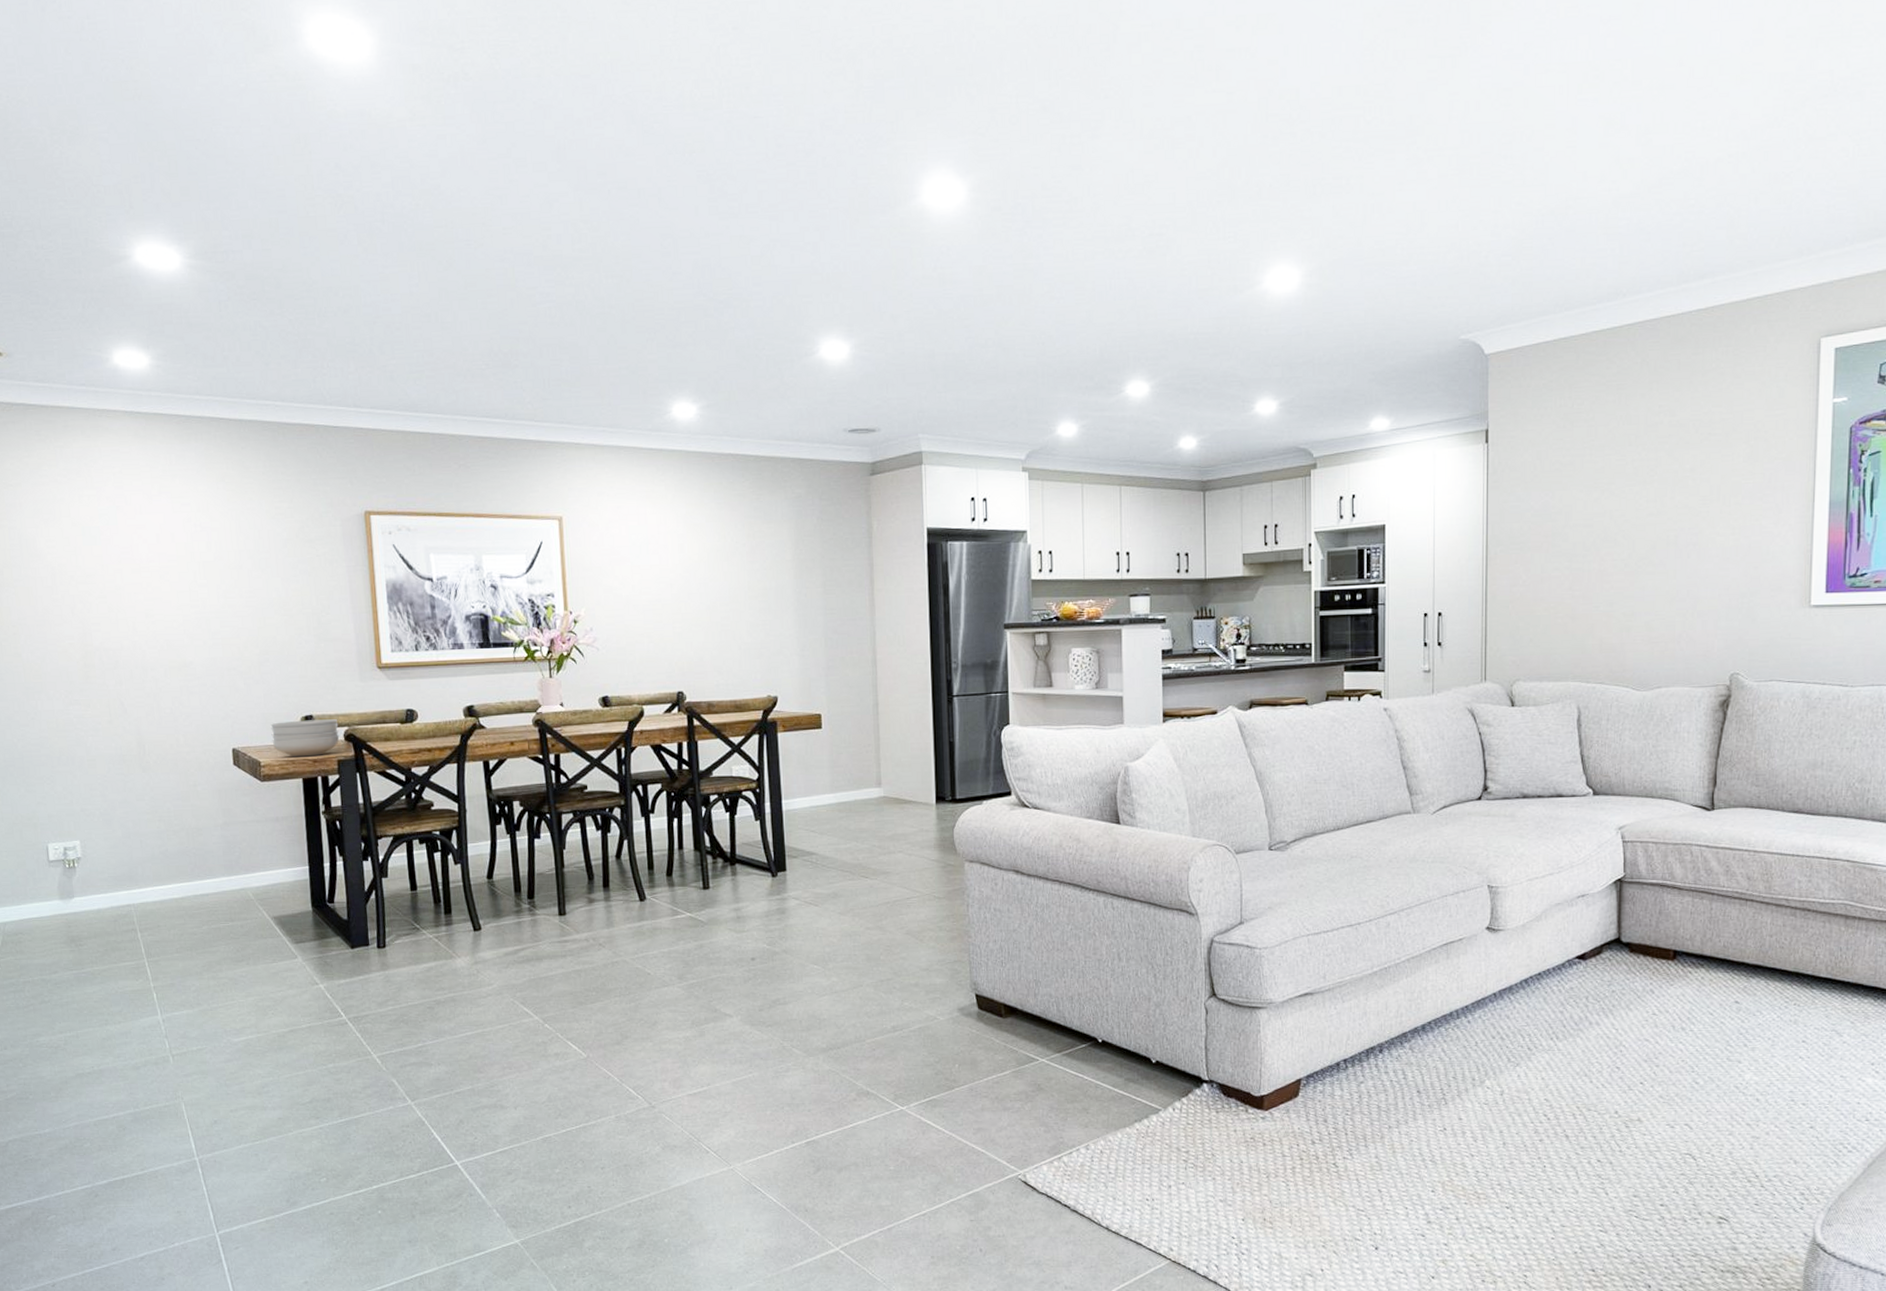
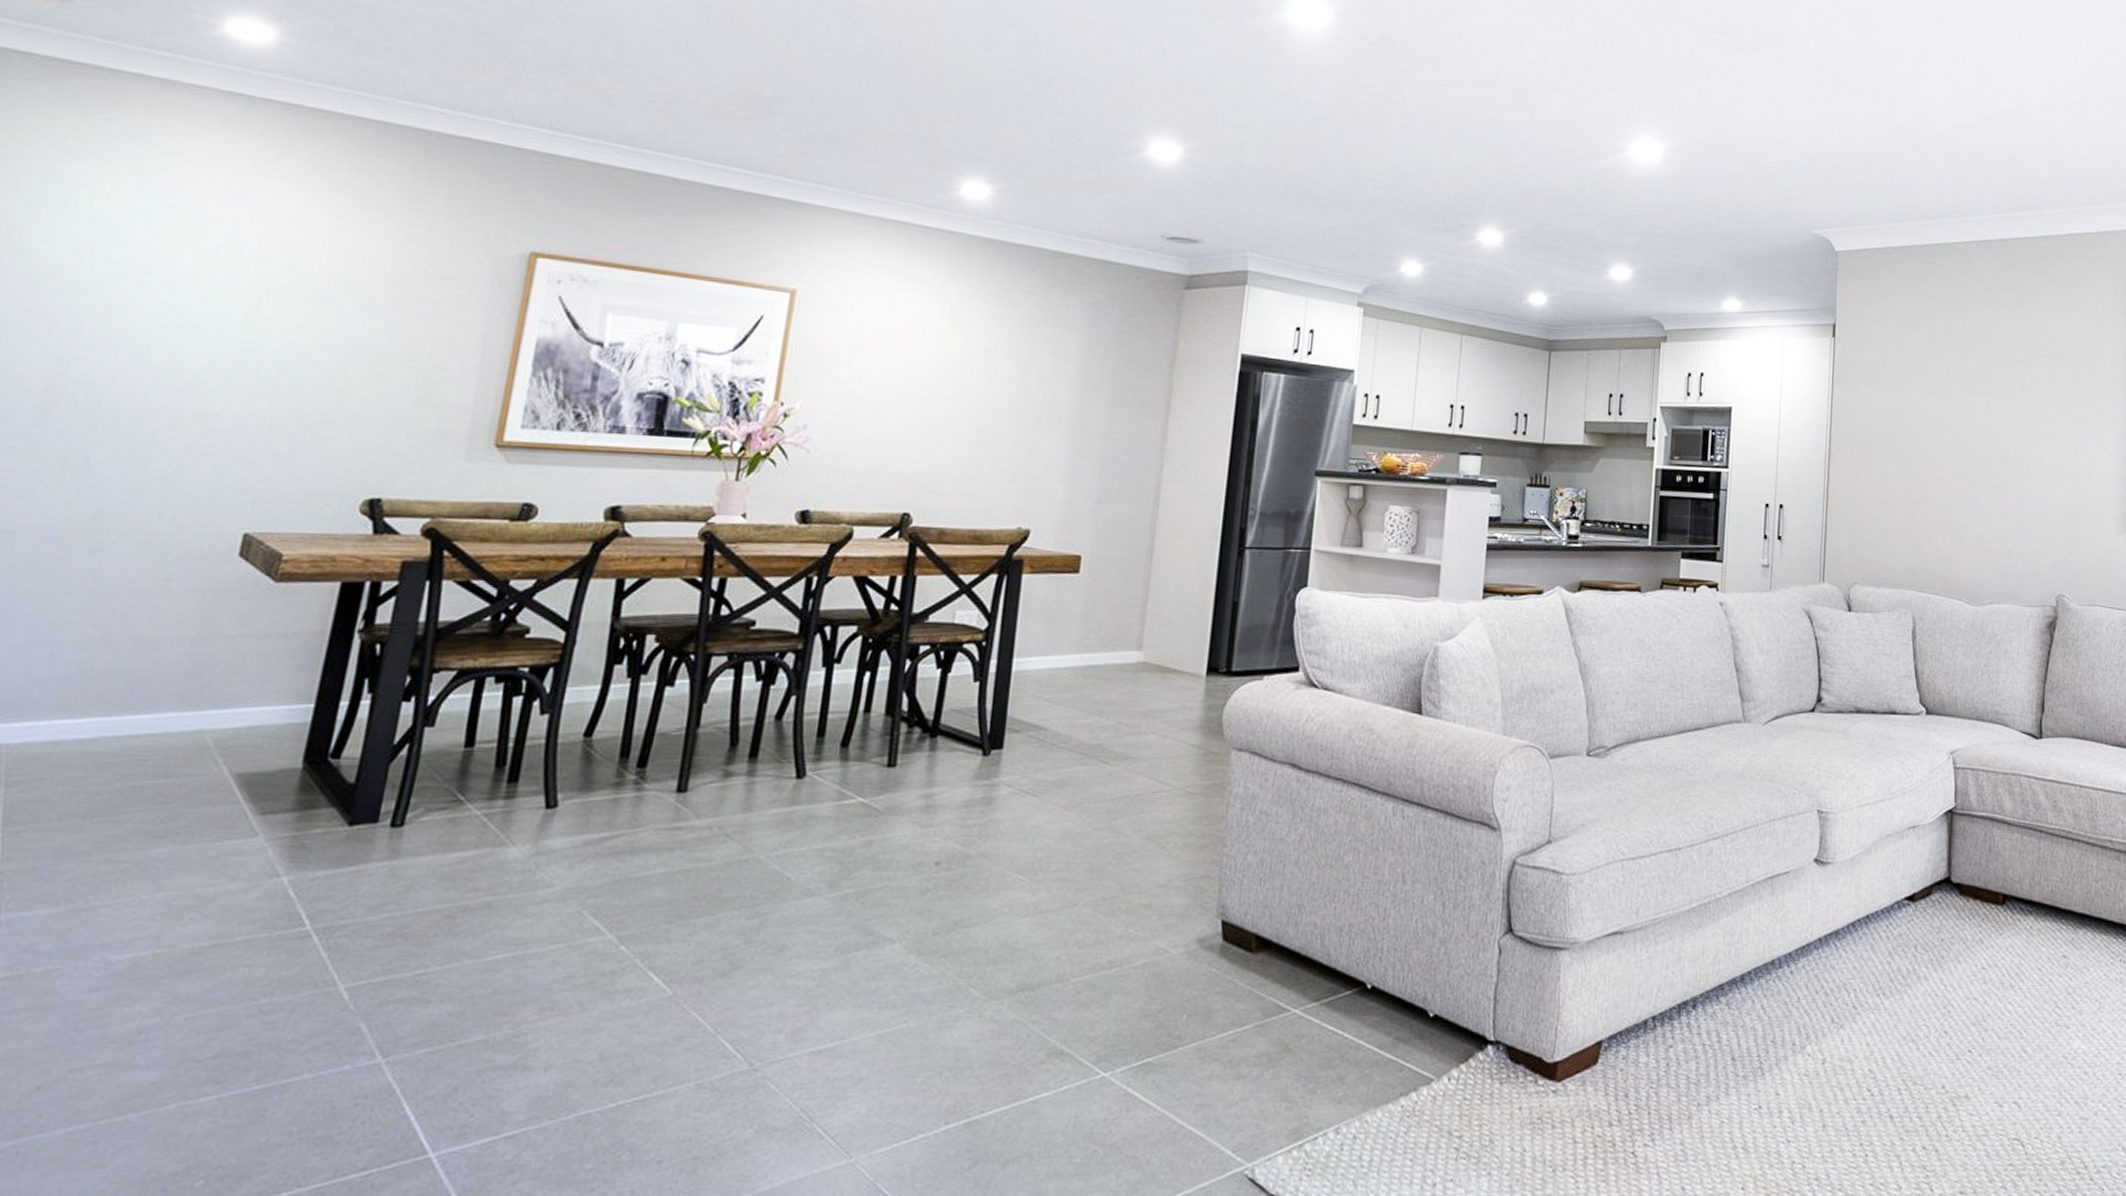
bowl: present [270,719,340,757] -> none [308,504,419,554]

